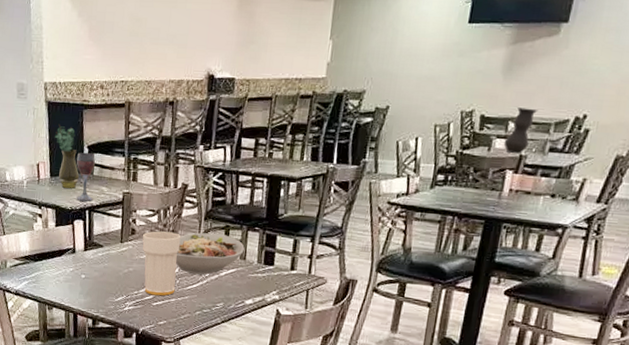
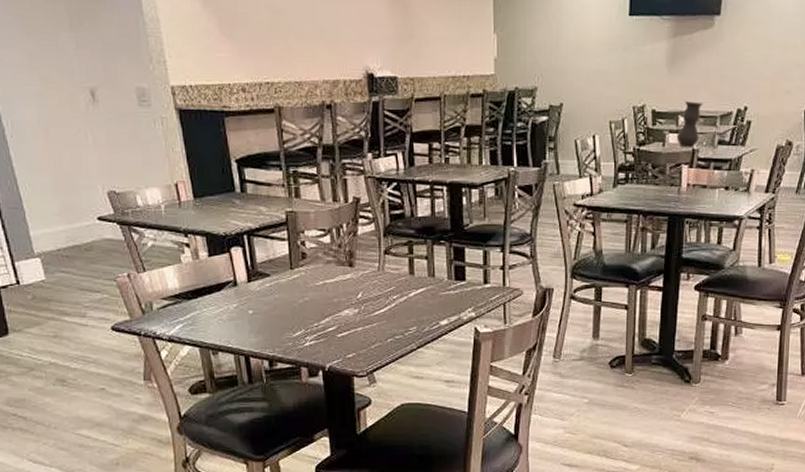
vase: present [55,124,79,189] -> none [193,135,230,211]
cup: present [76,152,95,202] -> none [224,168,251,225]
cup: present [142,231,181,296] -> none [316,253,361,326]
salad: present [175,232,245,275] -> none [356,251,432,297]

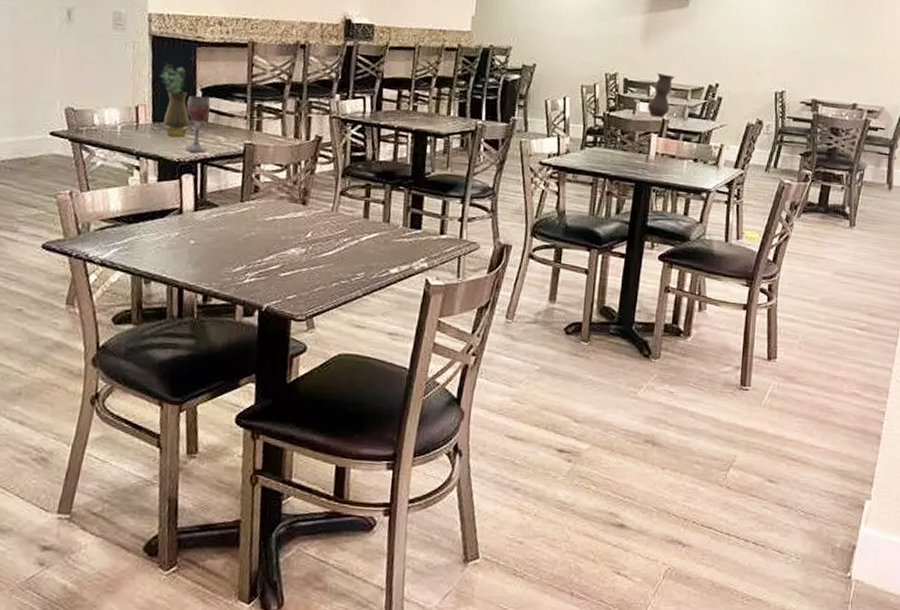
vase: none [193,135,230,211] -> present [160,61,190,137]
cup: none [224,168,251,225] -> present [185,95,211,153]

